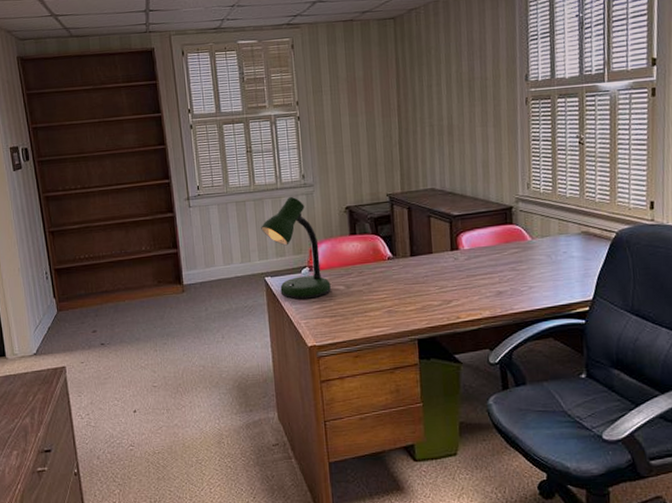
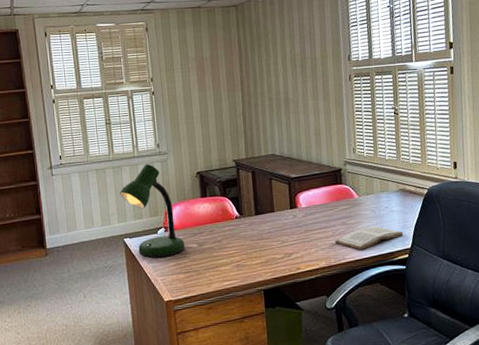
book: none [502,273,584,300] -> present [335,226,404,250]

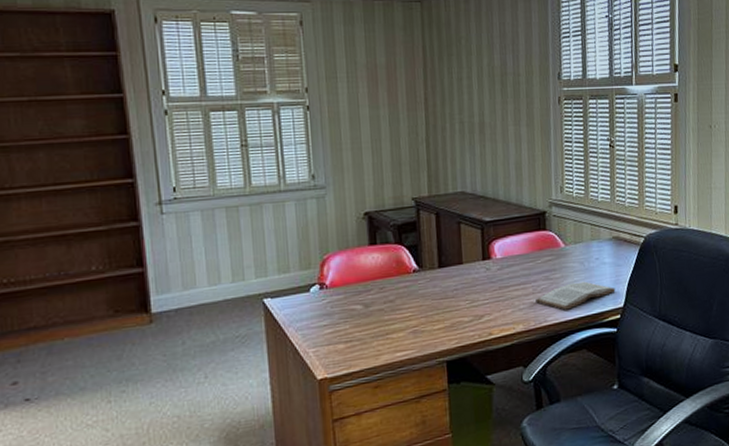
desk lamp: present [120,163,185,258] -> none [258,200,346,324]

